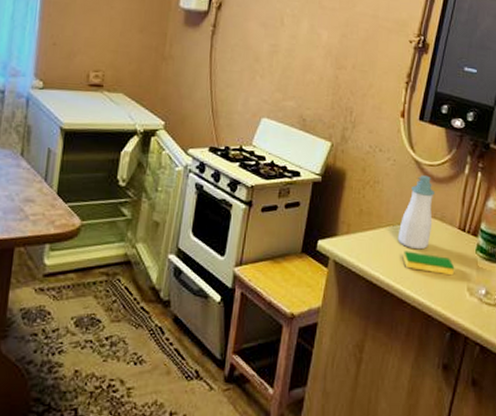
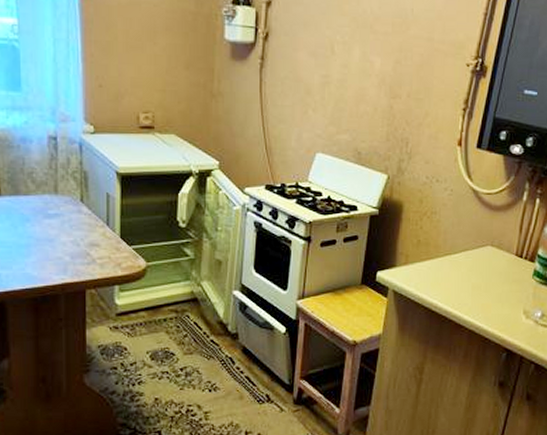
soap bottle: present [397,175,435,250] -> none [455,204,492,277]
dish sponge: present [402,251,455,276] -> none [460,278,512,300]

